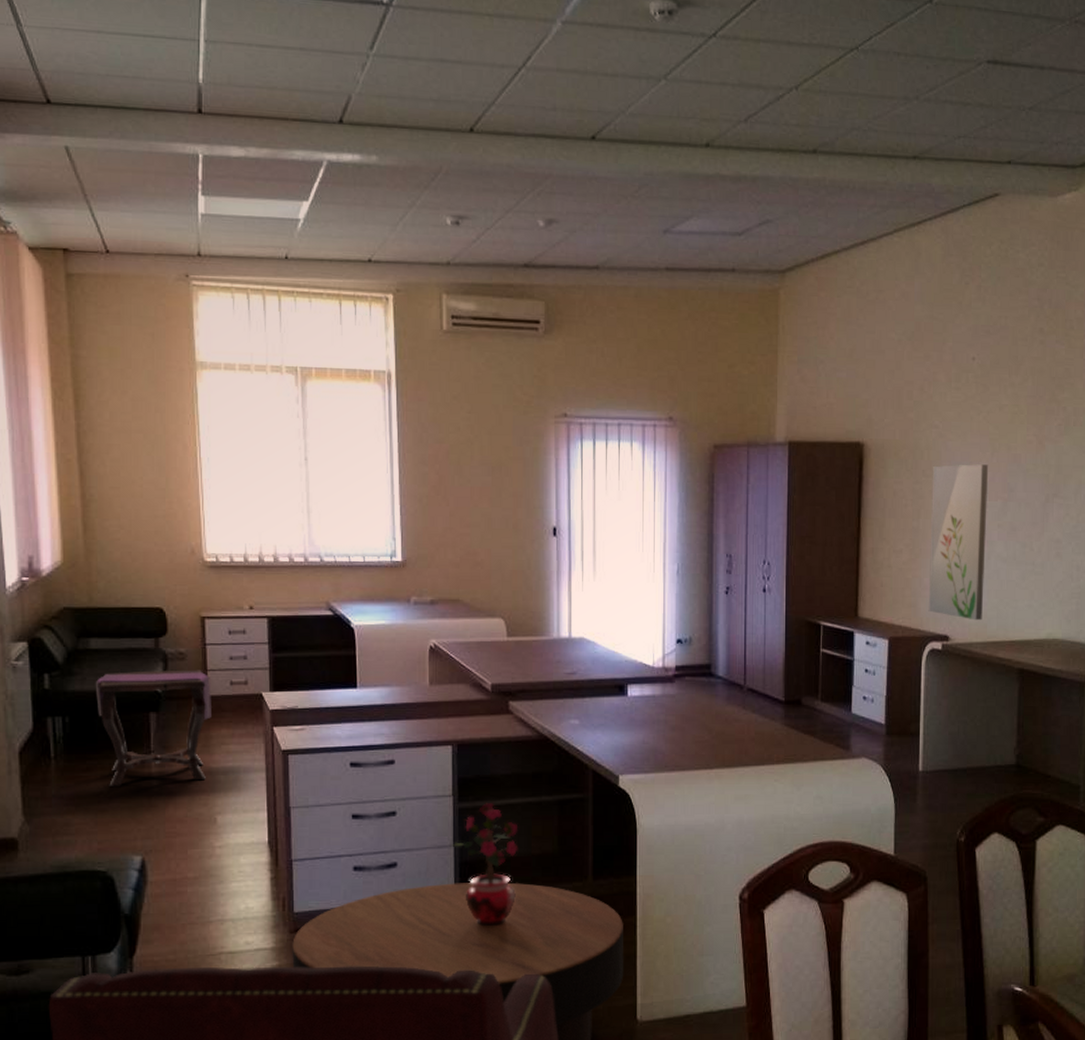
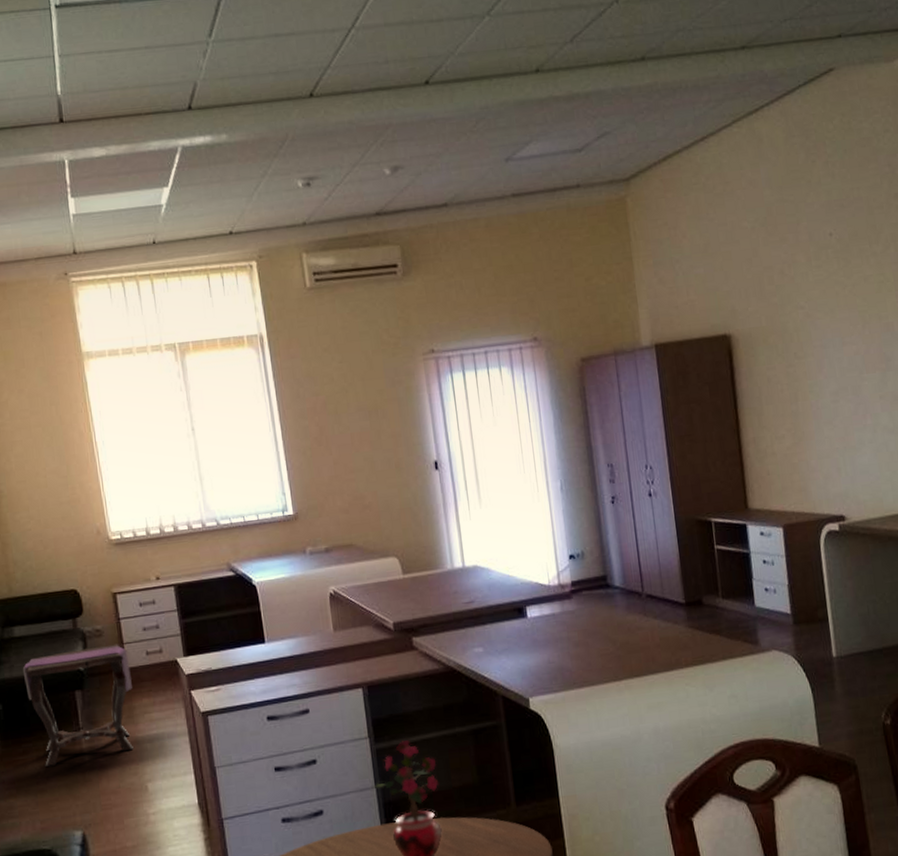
wall art: present [928,464,989,621] -> none [804,337,877,497]

